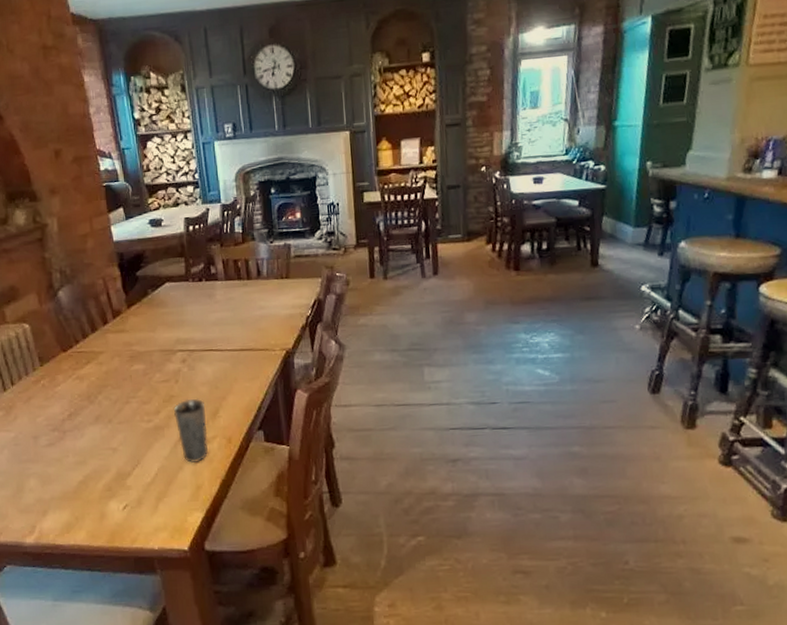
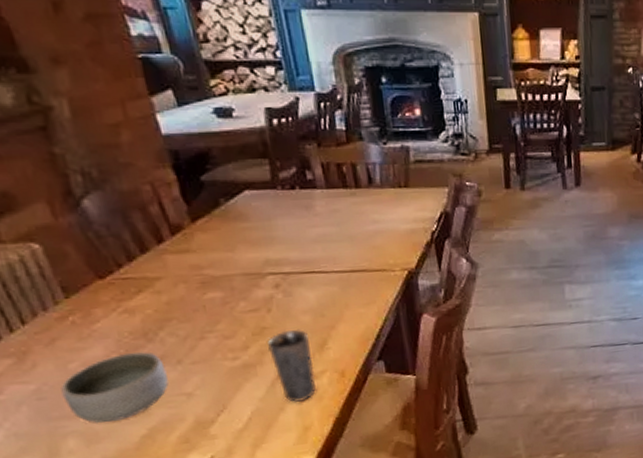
bowl: none [30,411,101,468] -> present [61,352,169,423]

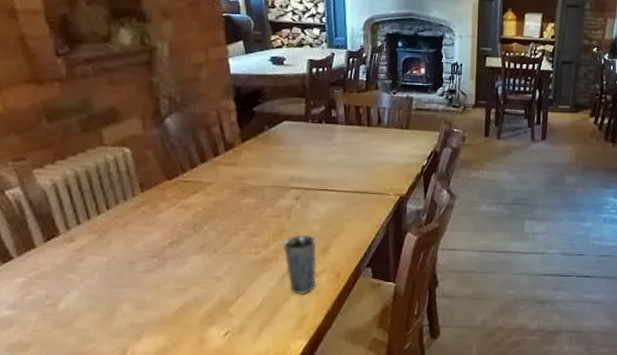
bowl: present [61,352,169,423] -> none [126,240,204,294]

